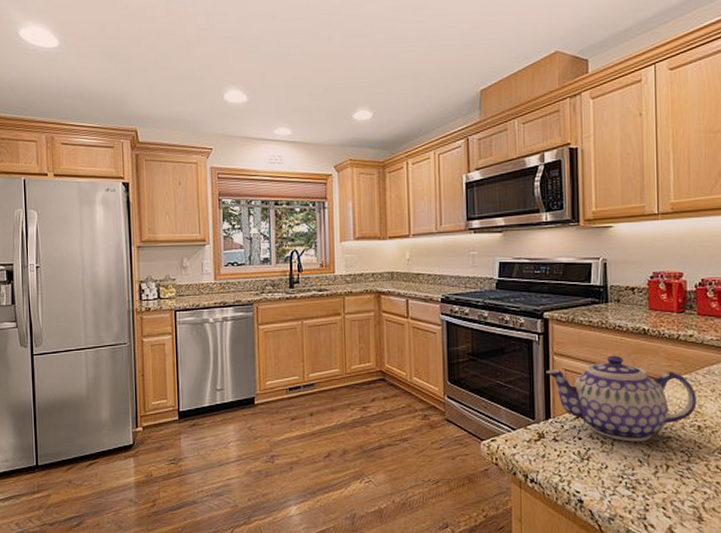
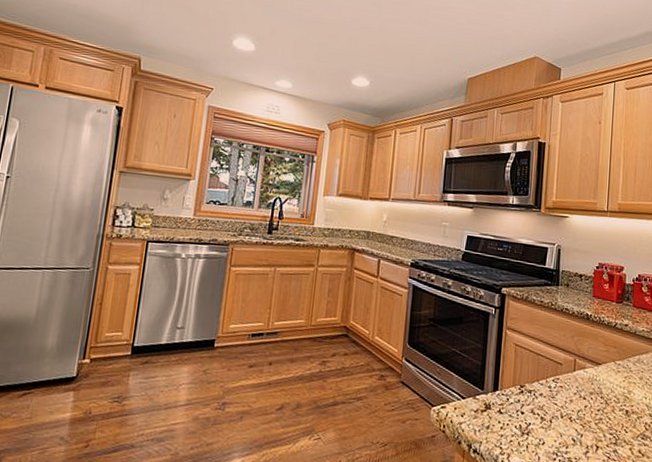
teapot: present [546,355,697,442] -> none [498,335,627,421]

